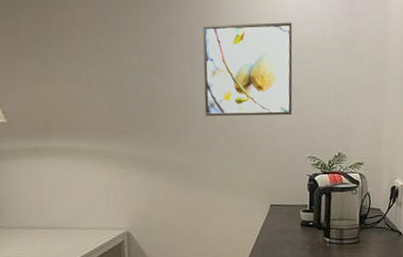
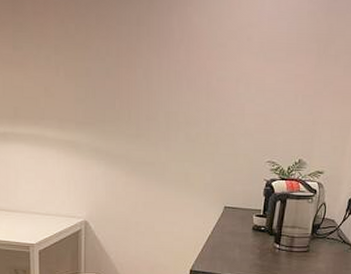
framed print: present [202,22,293,117] -> none [168,16,266,117]

